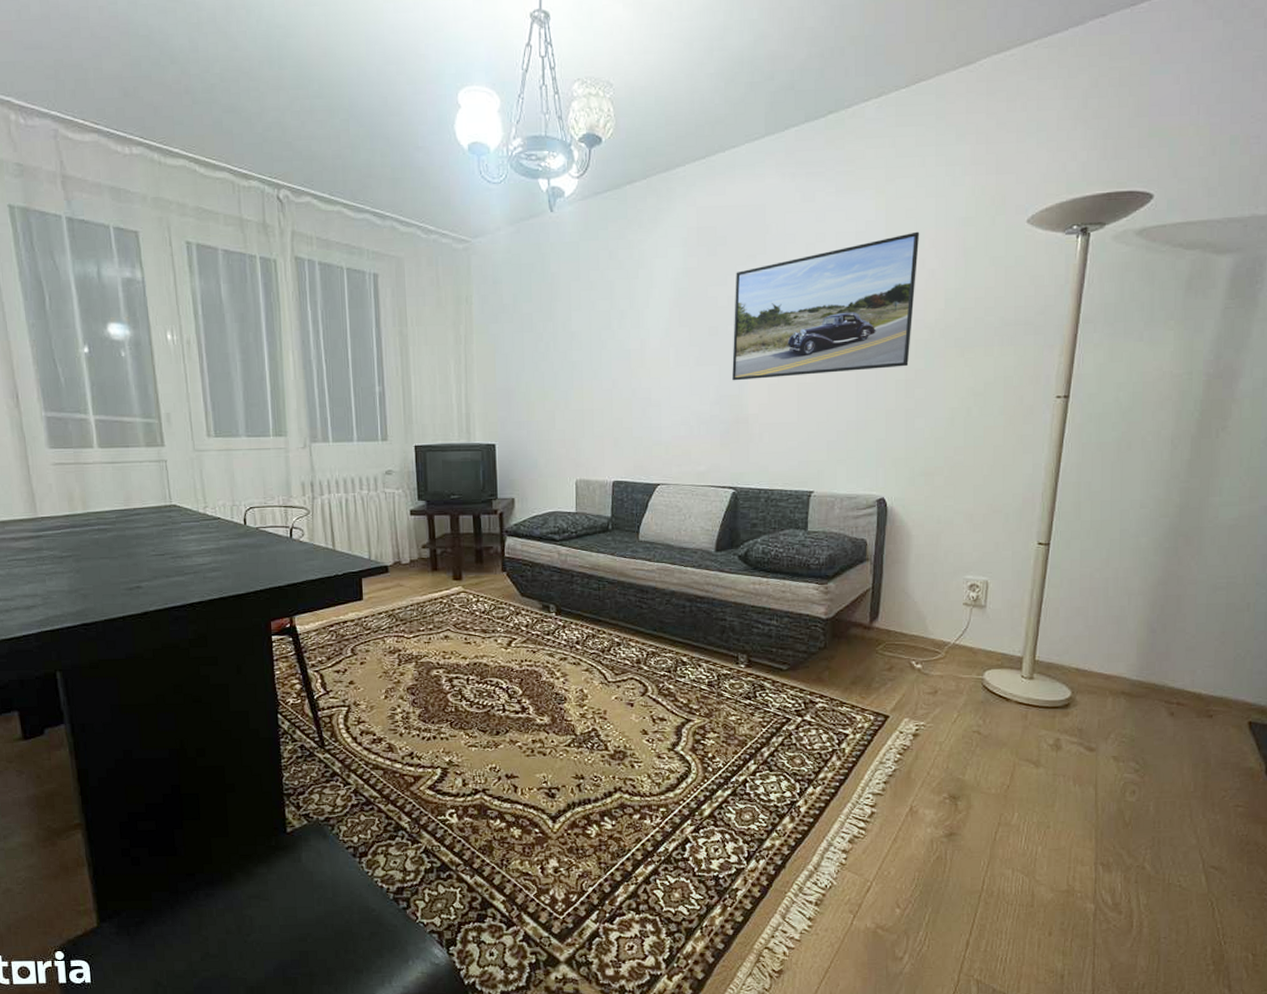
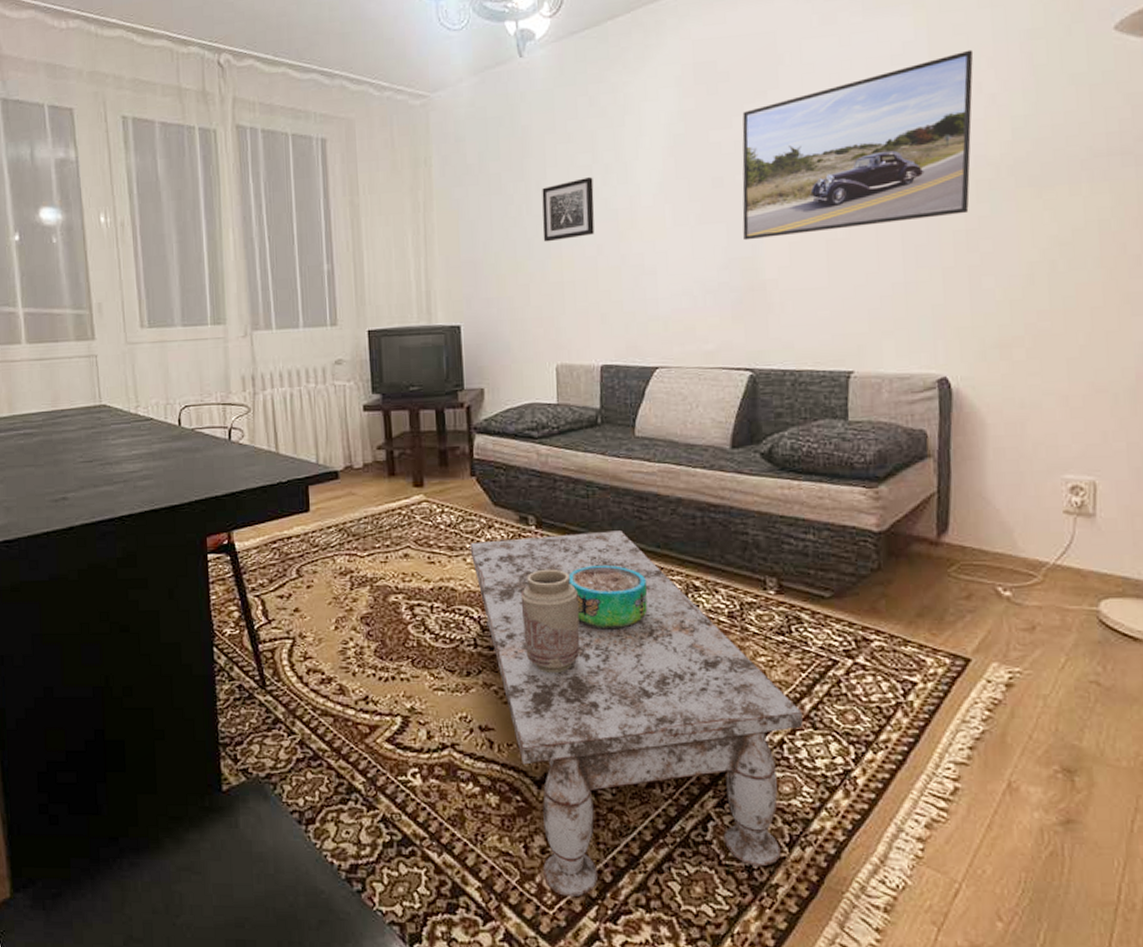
coffee table: none [500,617,762,904] -> present [470,531,803,896]
vase: none [542,648,590,732] -> present [520,569,580,674]
wall art: none [567,321,611,375] -> present [542,177,595,242]
decorative bowl: none [581,644,645,697] -> present [568,564,648,630]

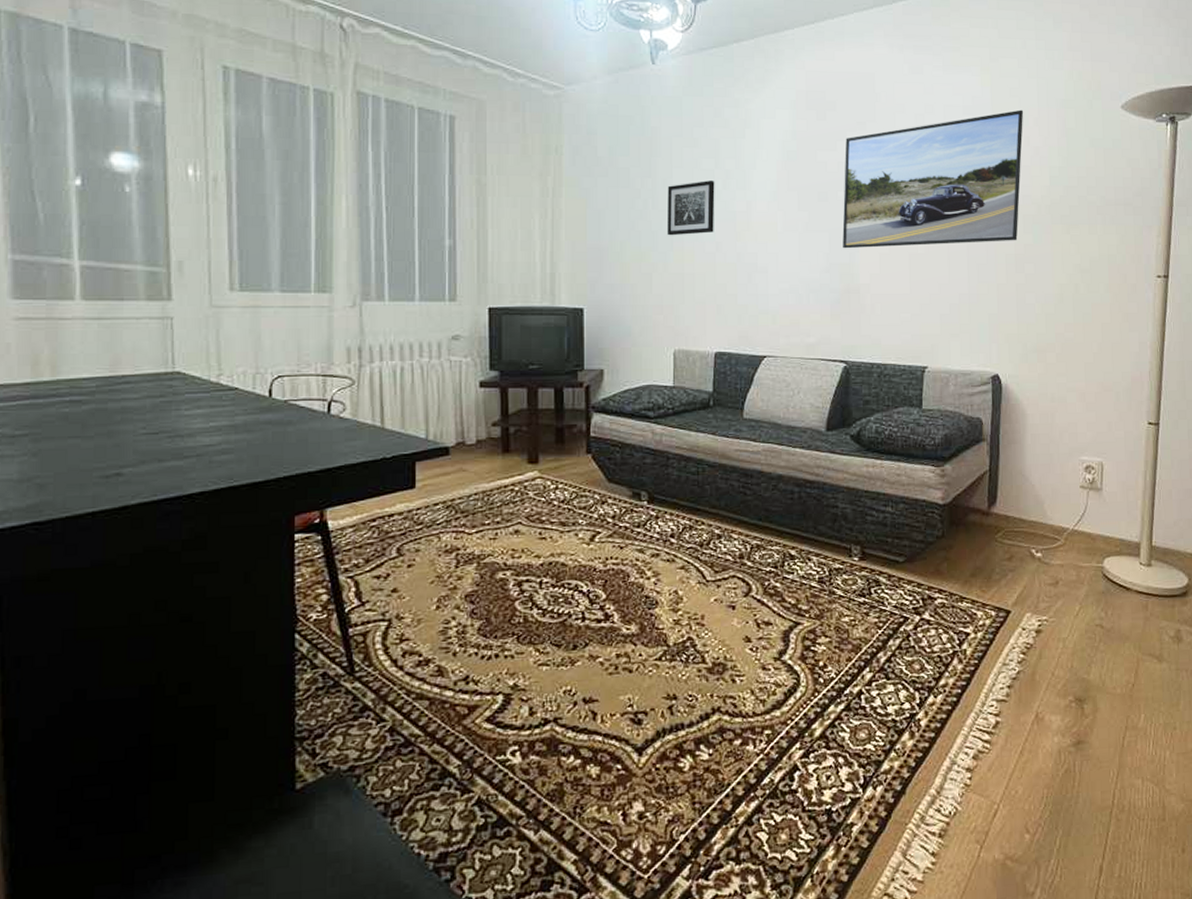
coffee table: present [470,531,803,896] -> none [582,505,878,859]
vase: present [520,569,580,674] -> none [630,542,685,643]
decorative bowl: present [568,564,648,630] -> none [676,537,749,599]

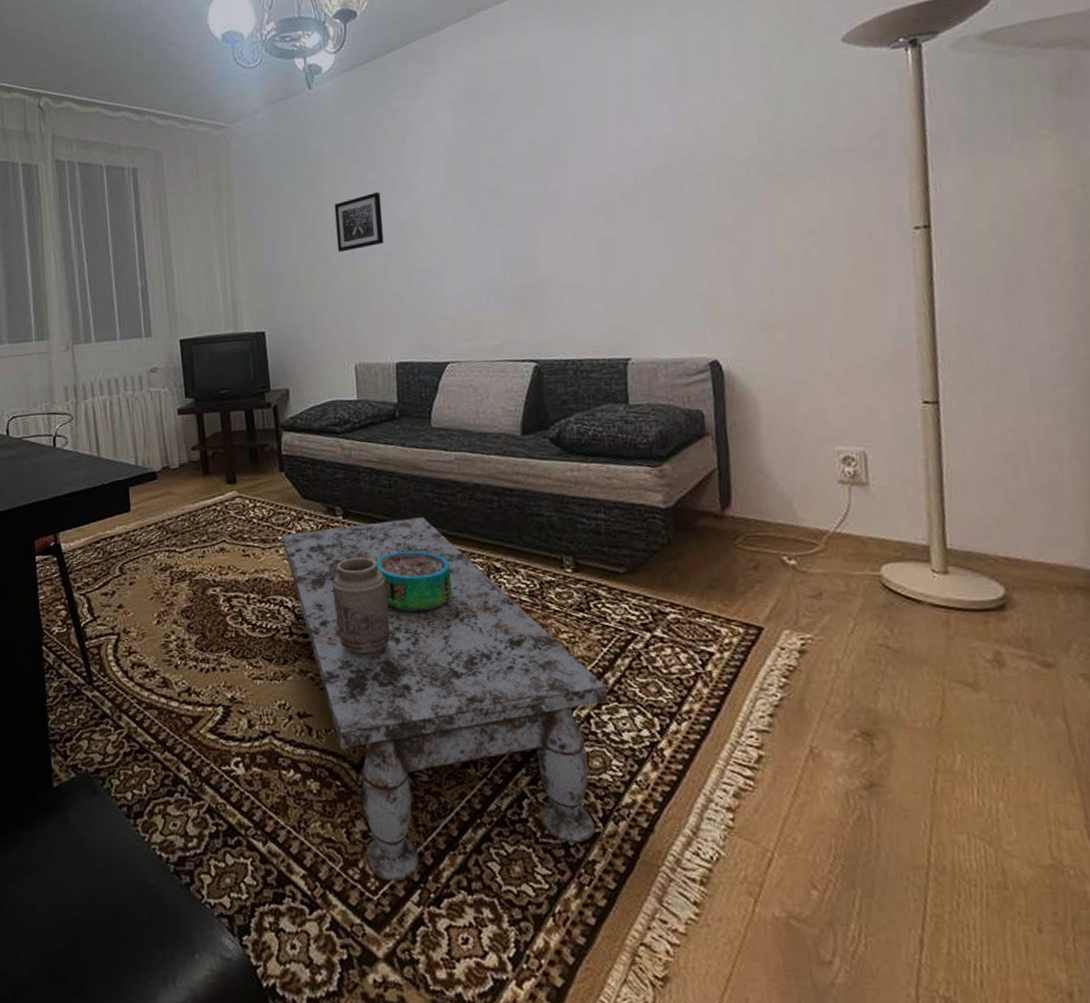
coffee table: none [582,505,878,859] -> present [281,517,608,881]
vase: none [630,542,685,643] -> present [331,556,390,659]
decorative bowl: none [676,537,749,599] -> present [375,550,453,614]
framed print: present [842,109,1024,249] -> none [512,64,725,243]

